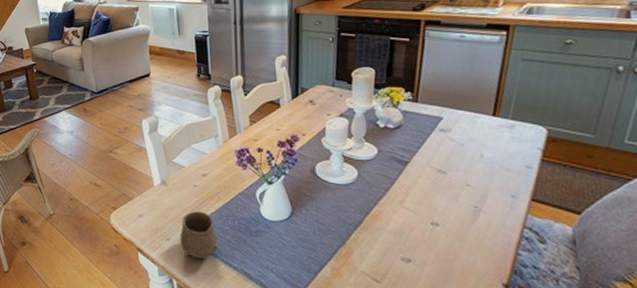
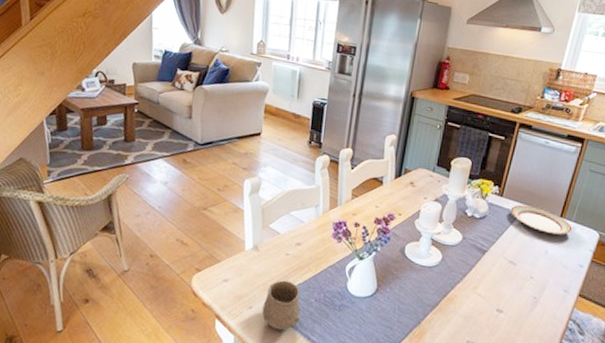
plate: none [429,108,511,136] -> present [510,204,572,235]

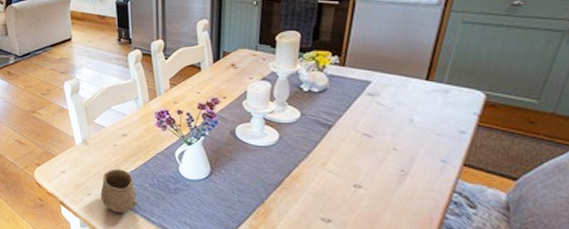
plate: present [510,204,572,235] -> none [357,72,445,100]

